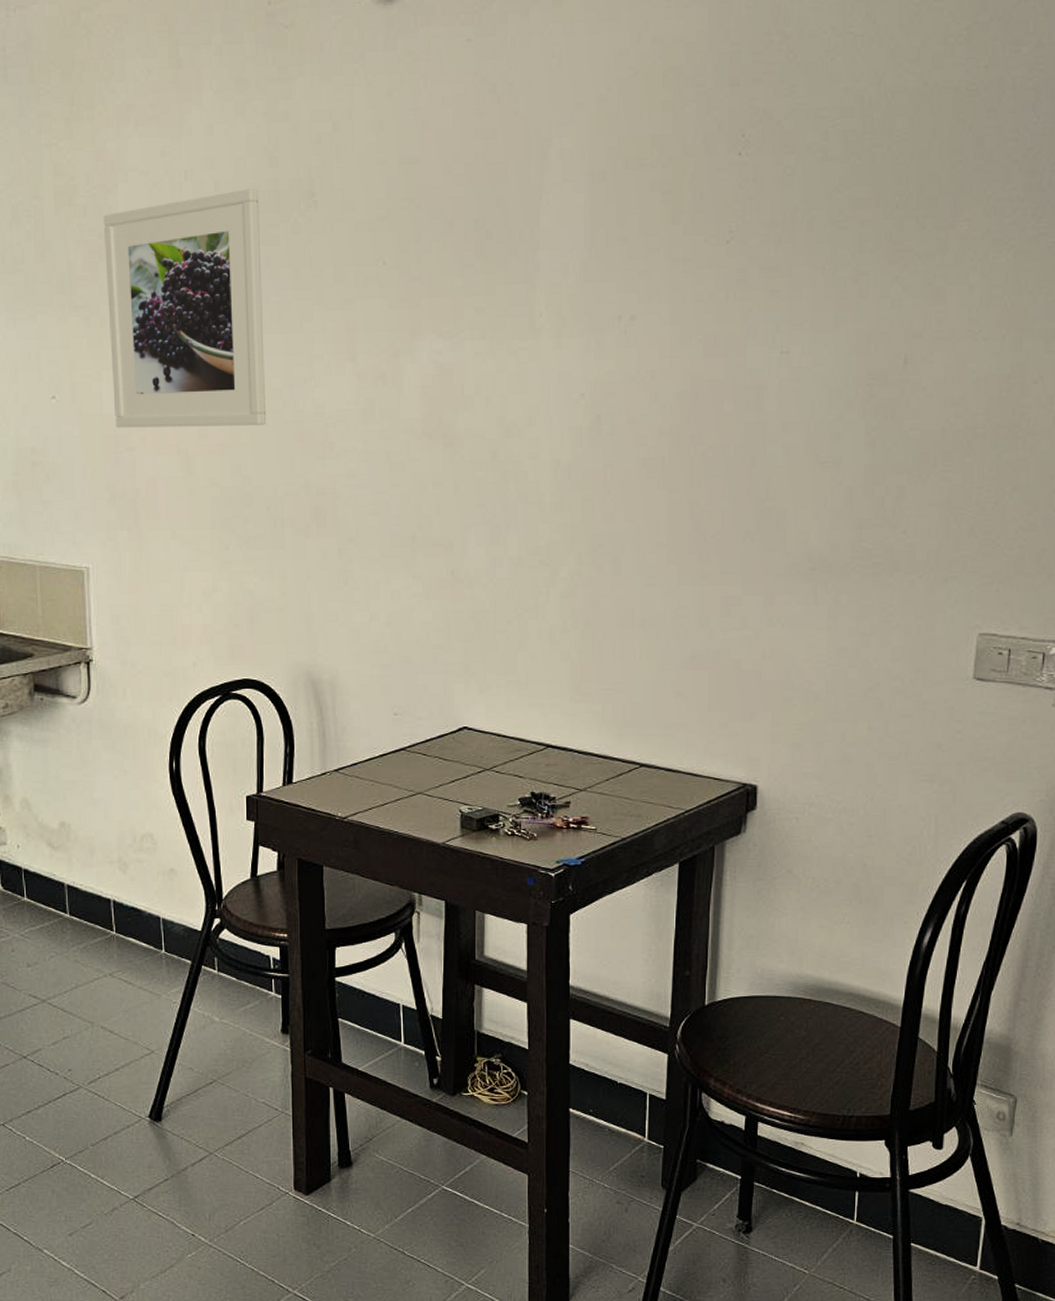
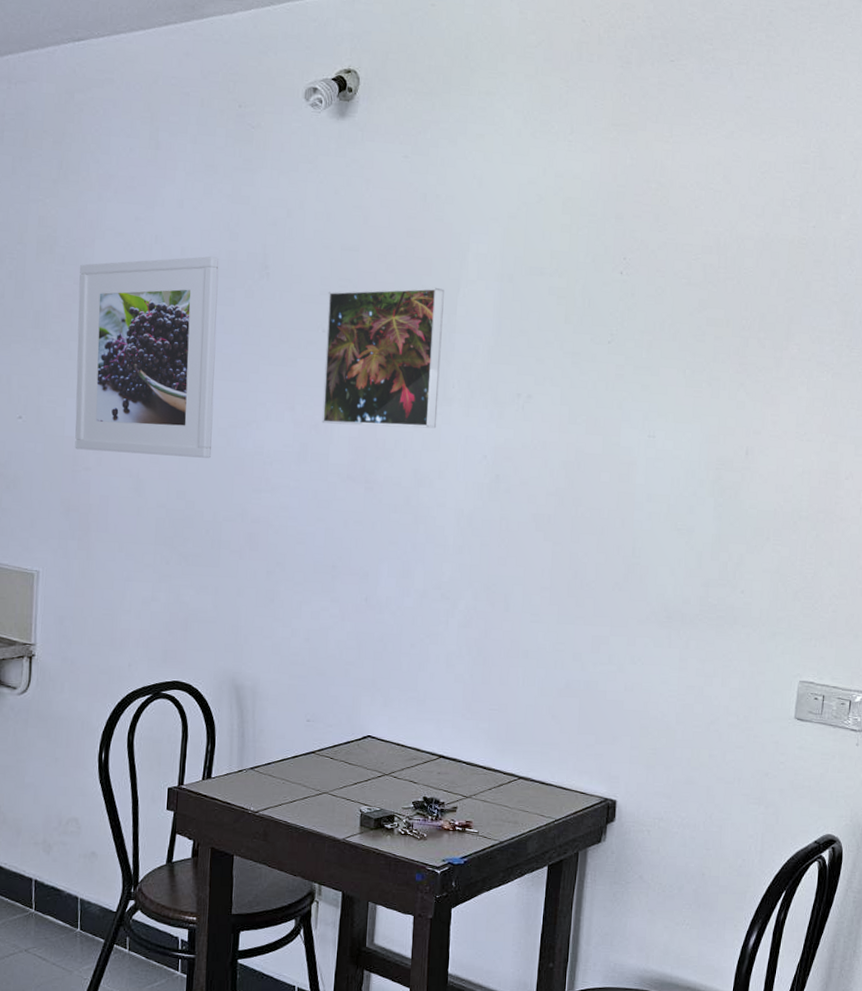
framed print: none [386,196,524,373] -> present [322,287,444,429]

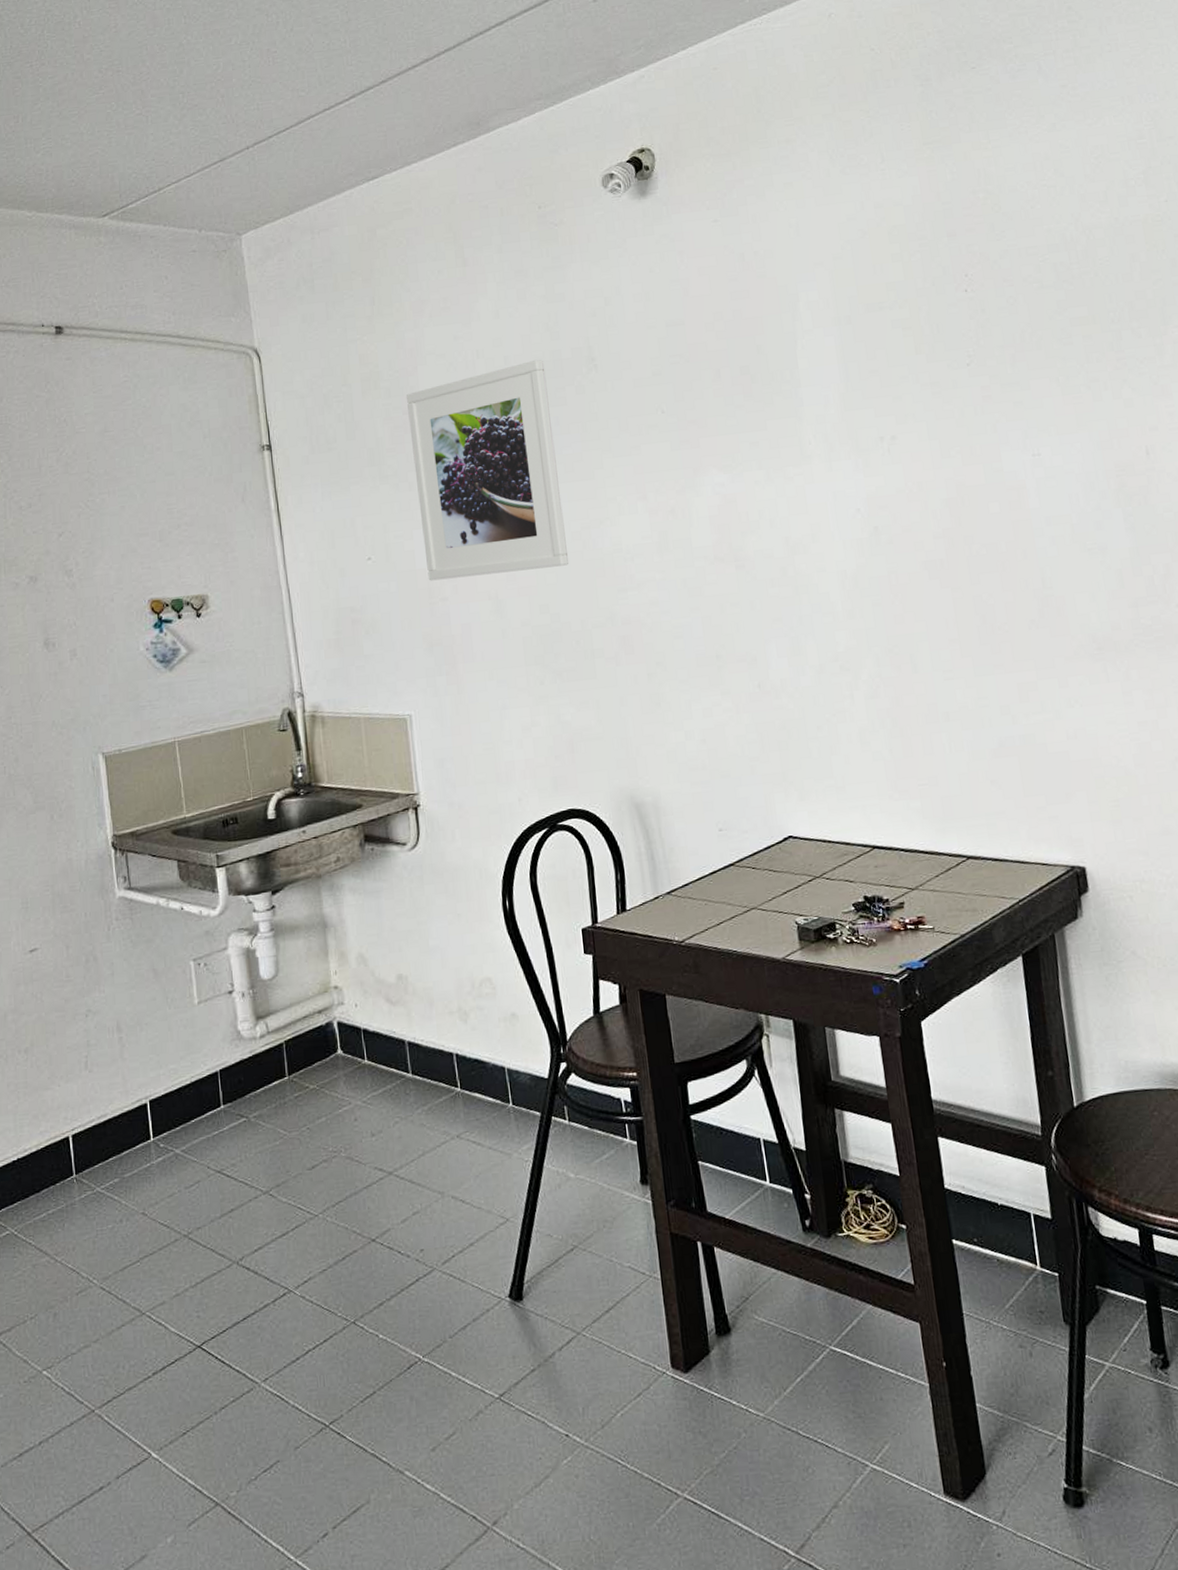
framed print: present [322,287,444,429] -> none [660,344,800,507]

